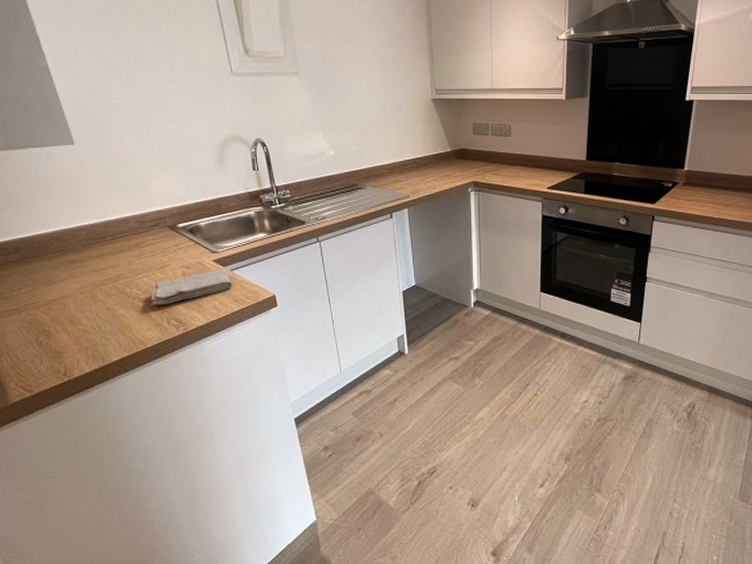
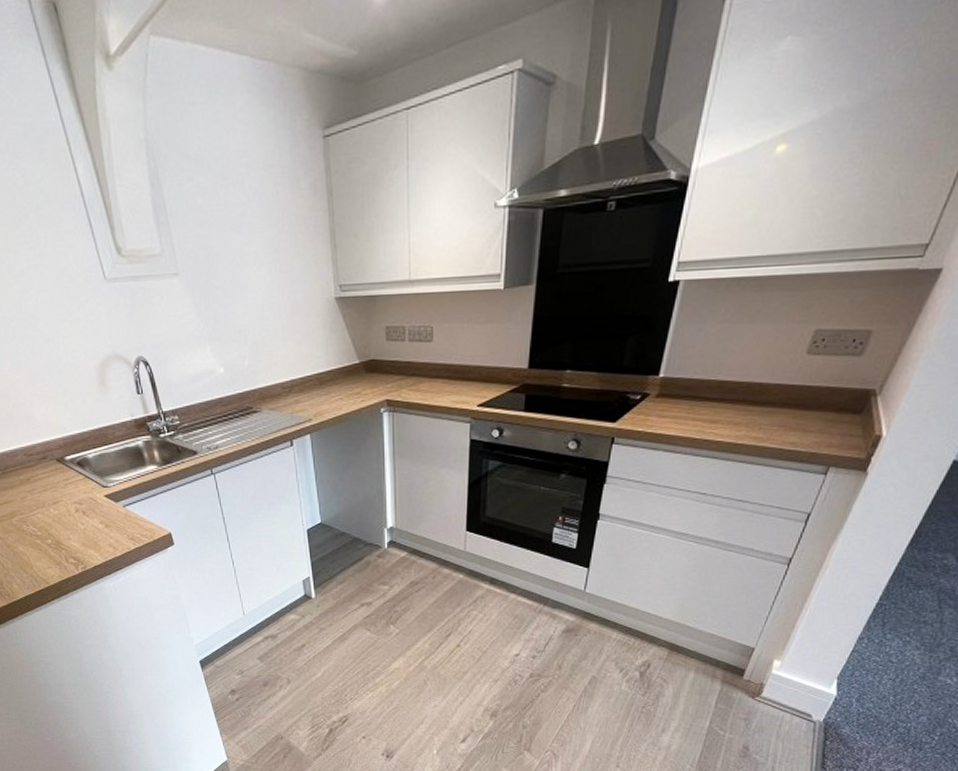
washcloth: present [151,269,233,305] -> none [47,505,127,543]

